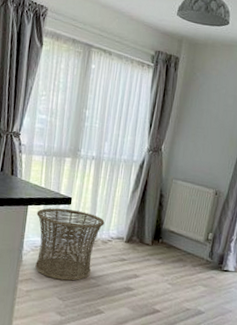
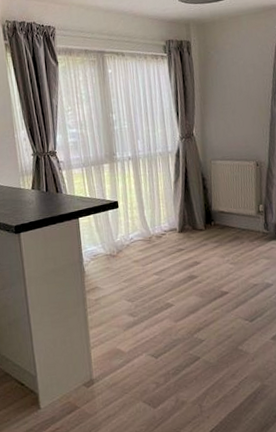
basket: present [35,208,105,281] -> none [88,211,155,283]

